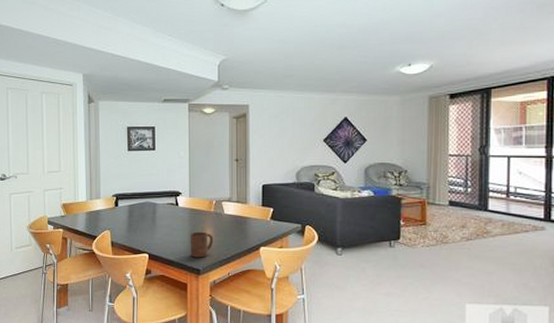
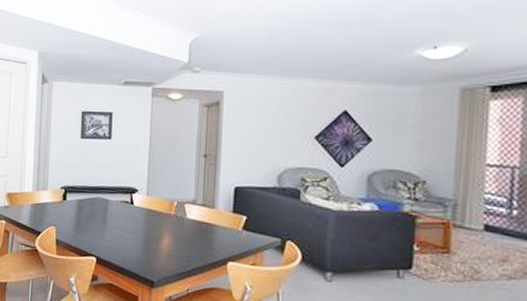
cup: present [190,231,214,258] -> none [144,236,172,268]

